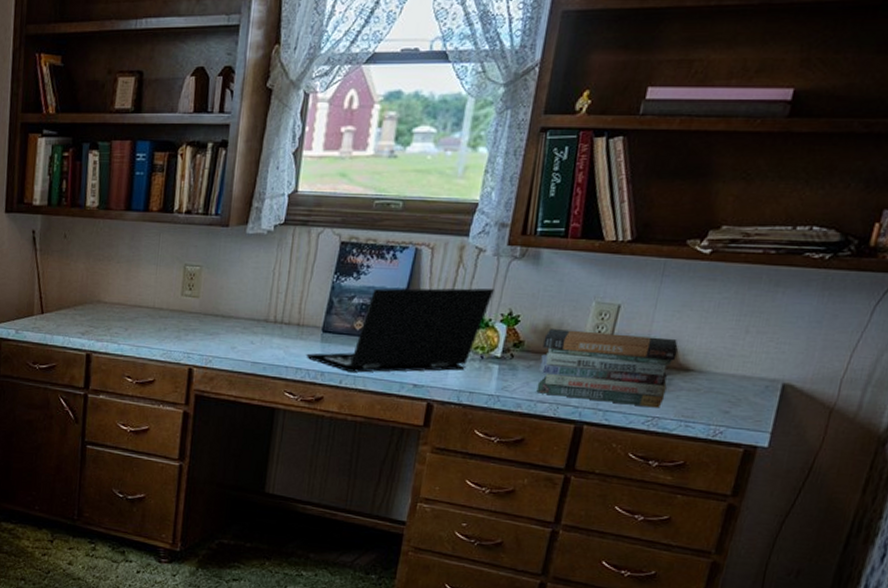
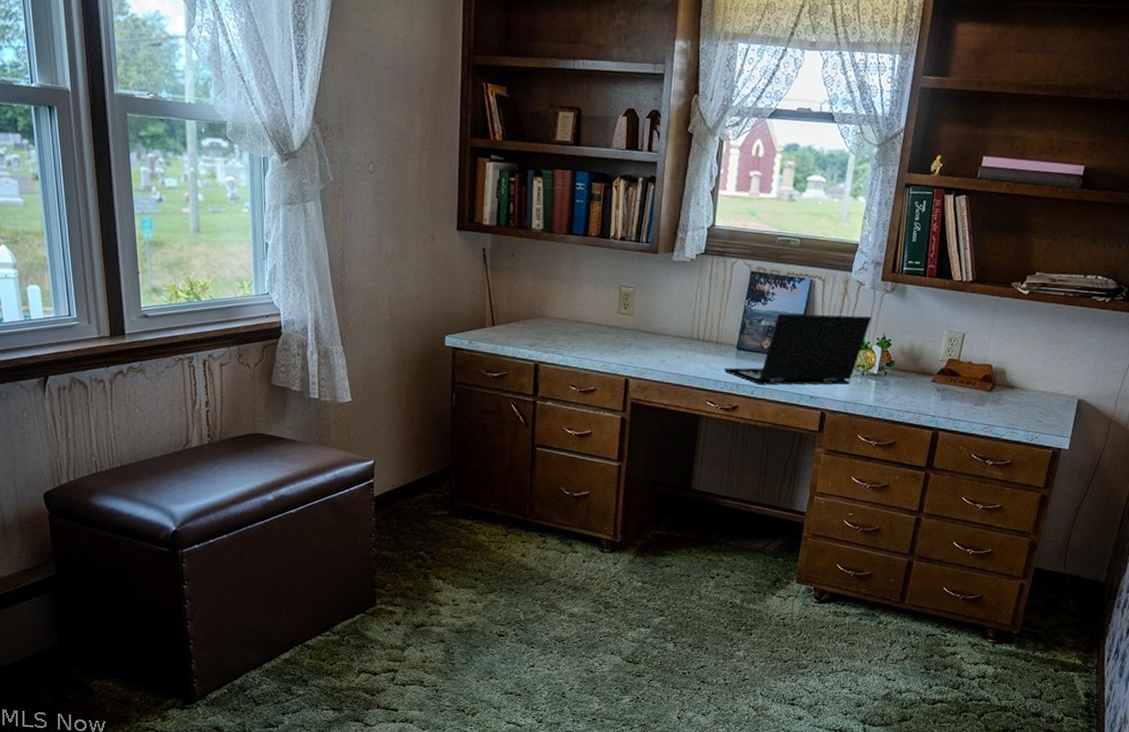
book stack: present [536,329,678,408] -> none [904,351,1006,418]

